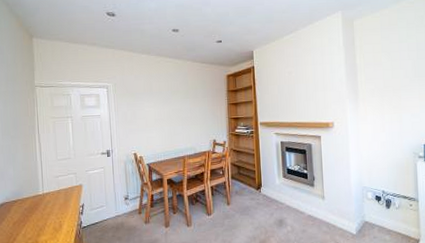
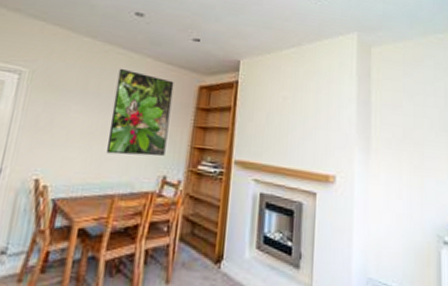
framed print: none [170,72,212,131] -> present [106,68,174,156]

